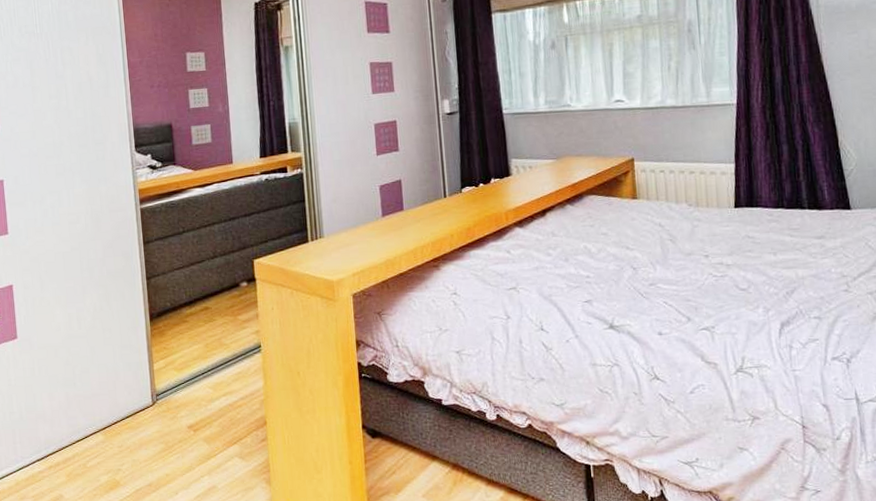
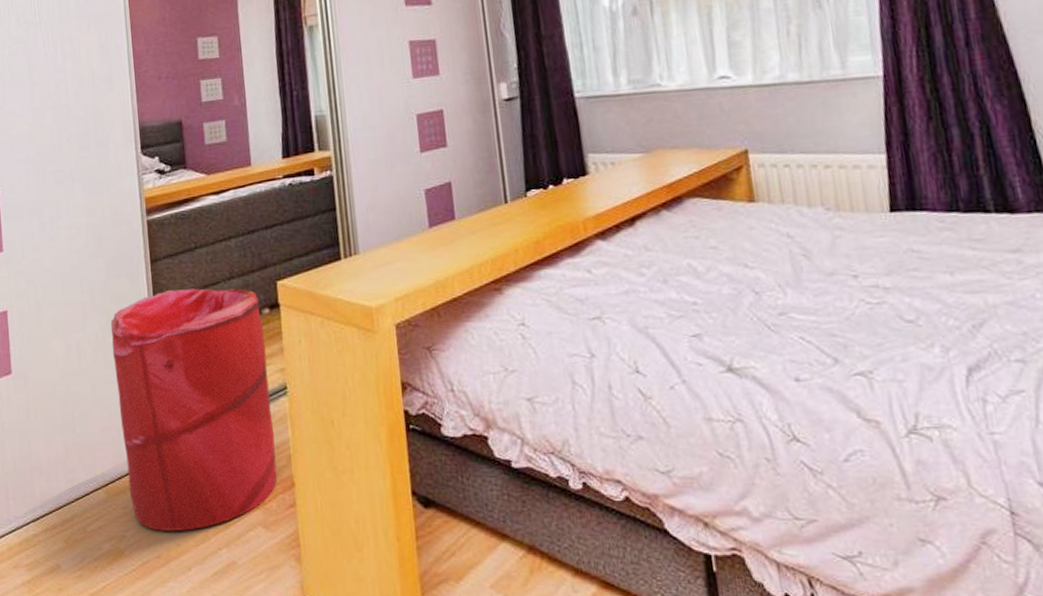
laundry hamper: none [107,266,252,464] -> present [110,288,278,531]

